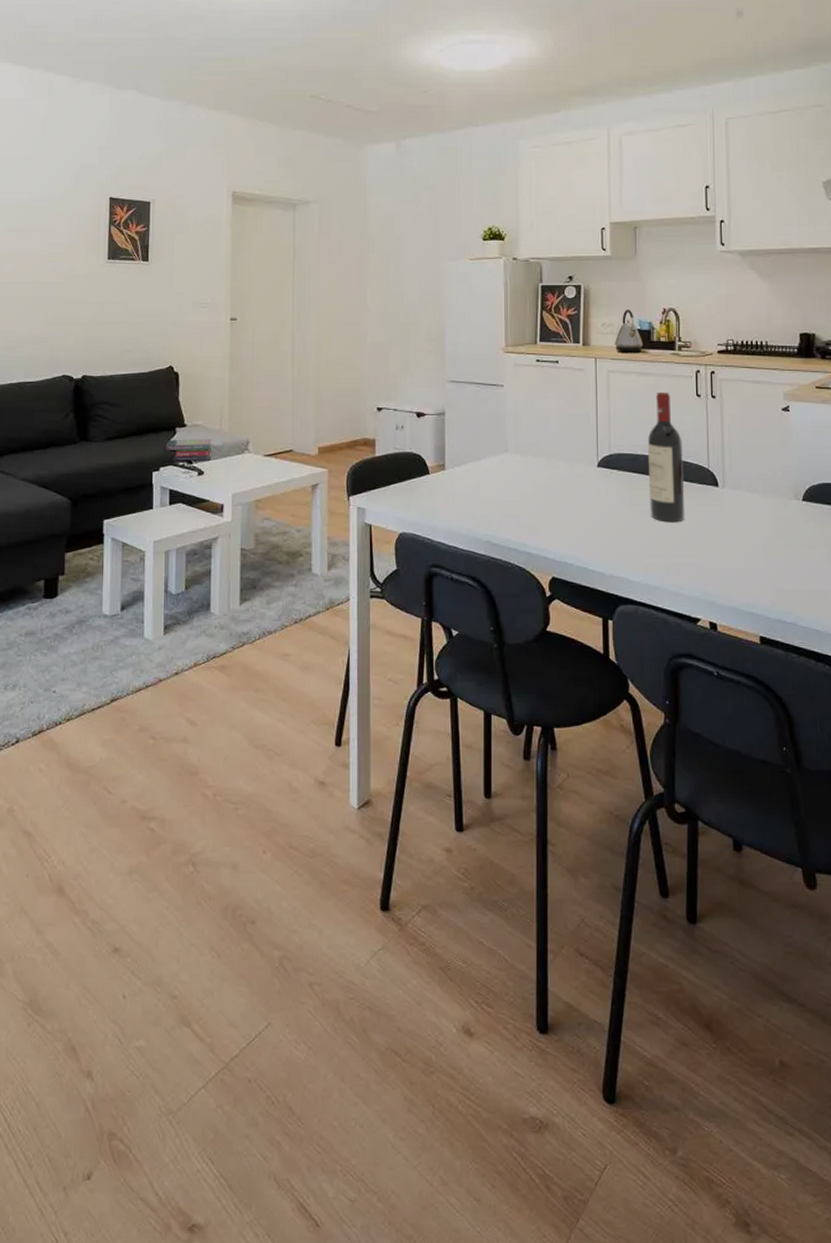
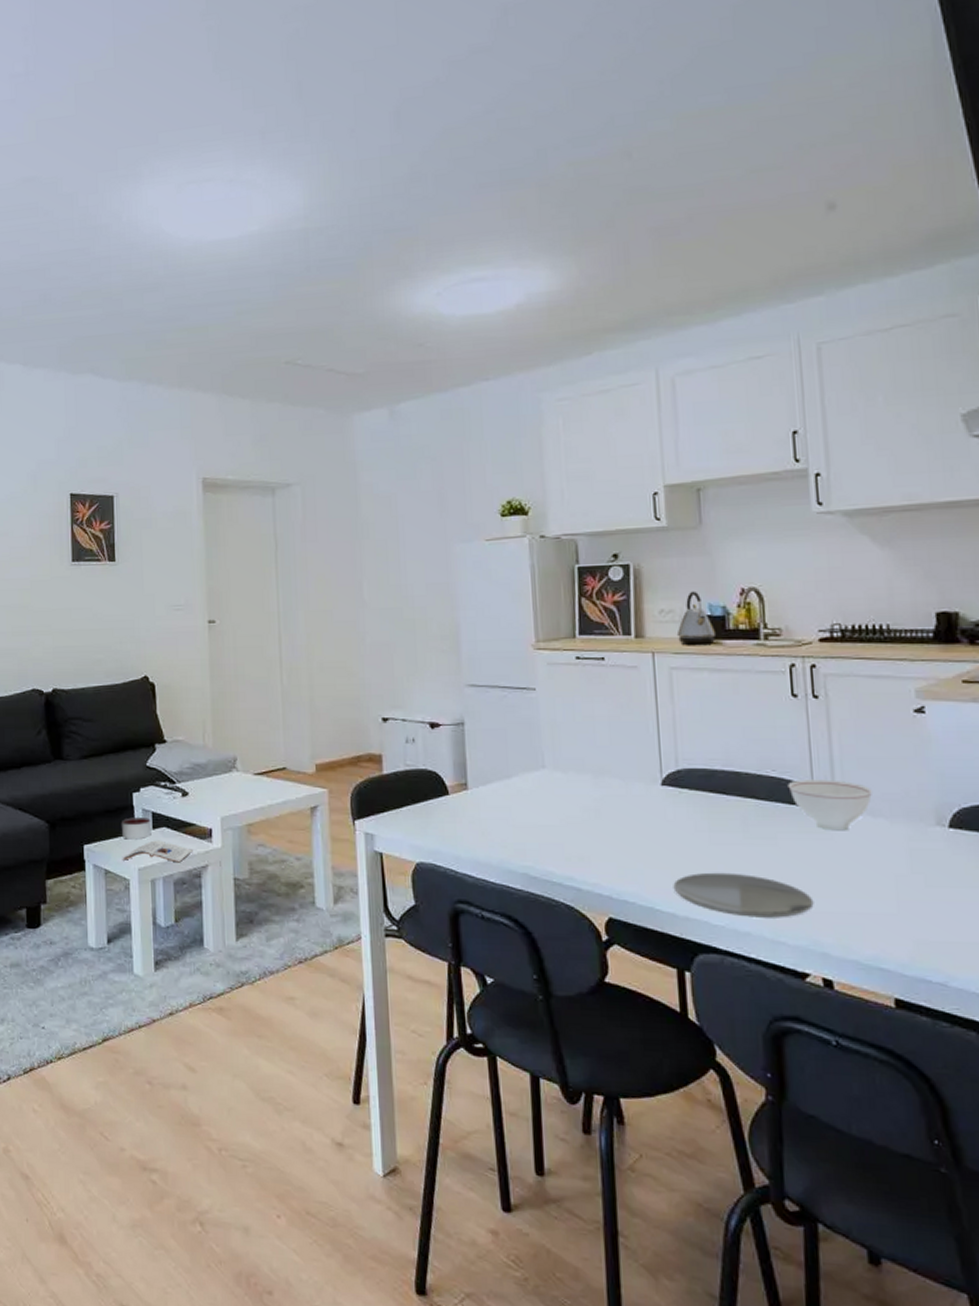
candle: none [139,494,168,515] -> present [121,817,152,840]
magazine: none [139,515,205,536] -> present [122,840,193,863]
books: present [165,439,213,462] -> none [145,756,197,781]
plate: none [602,538,706,575] -> present [673,872,814,918]
wine bottle: present [647,391,685,523] -> none [726,691,783,854]
bowl: none [691,463,751,504] -> present [788,779,873,831]

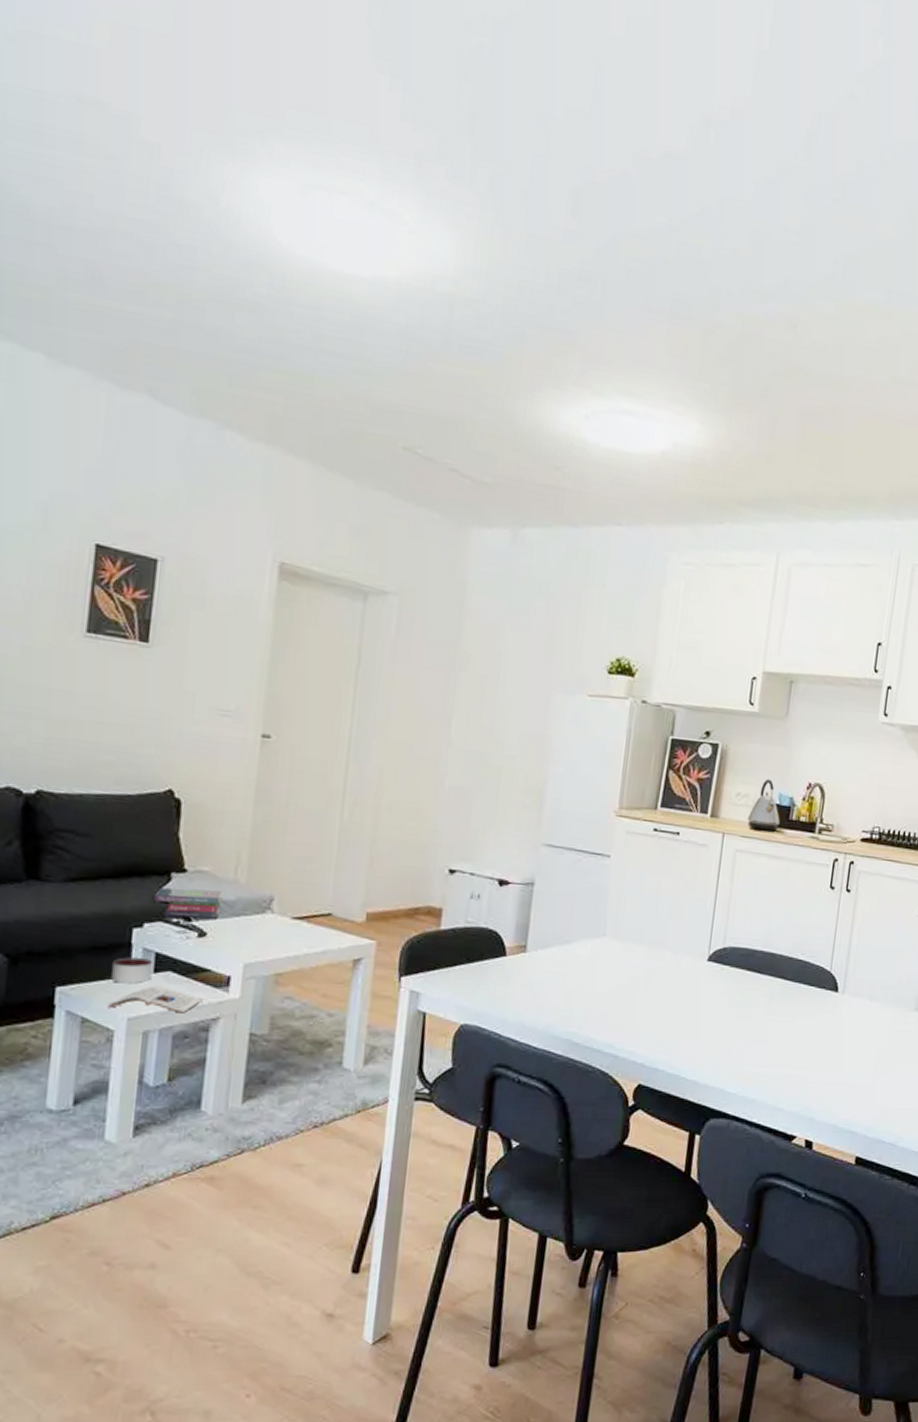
books: none [145,756,197,781] -> present [154,888,223,919]
plate: present [673,872,814,918] -> none [700,1044,812,1087]
bowl: present [788,779,873,831] -> none [811,964,875,1012]

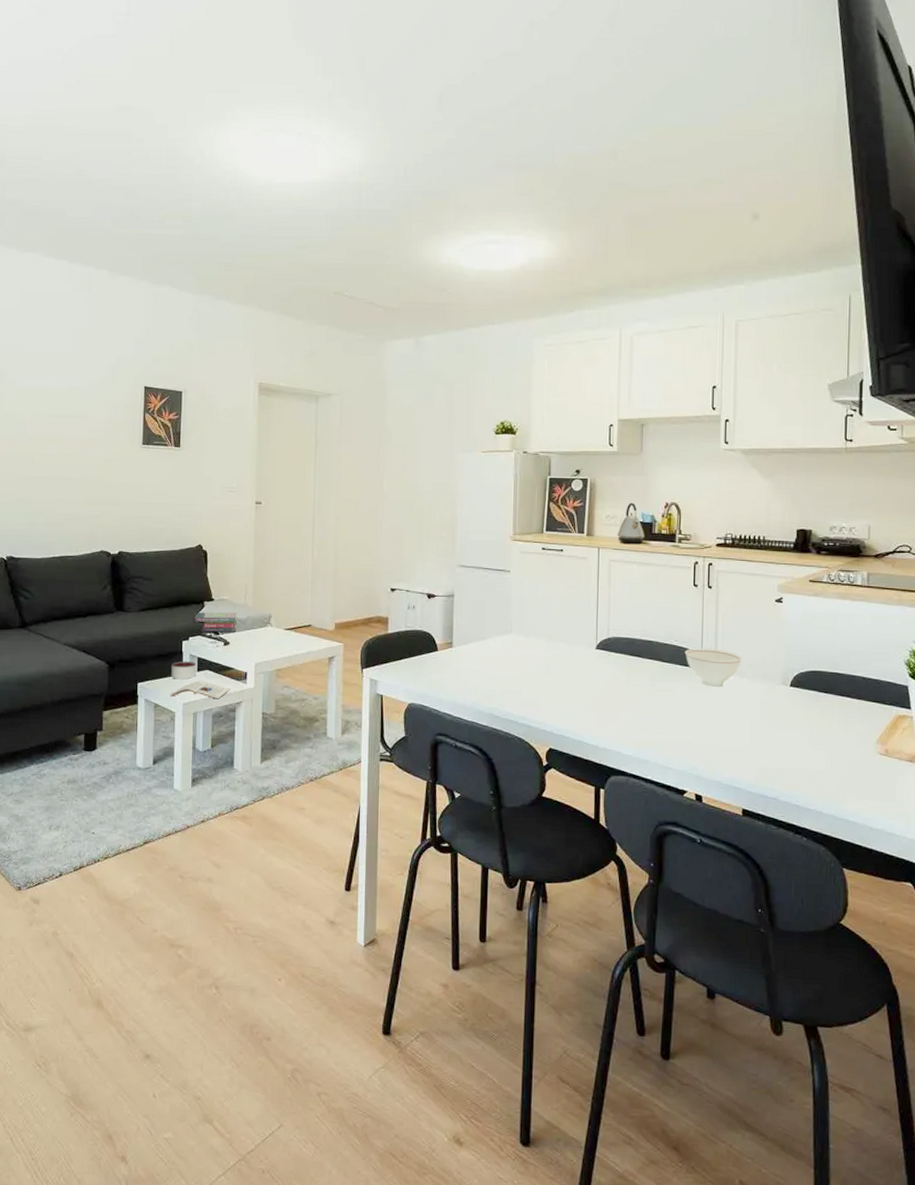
bowl: none [811,964,875,1012] -> present [685,648,743,687]

